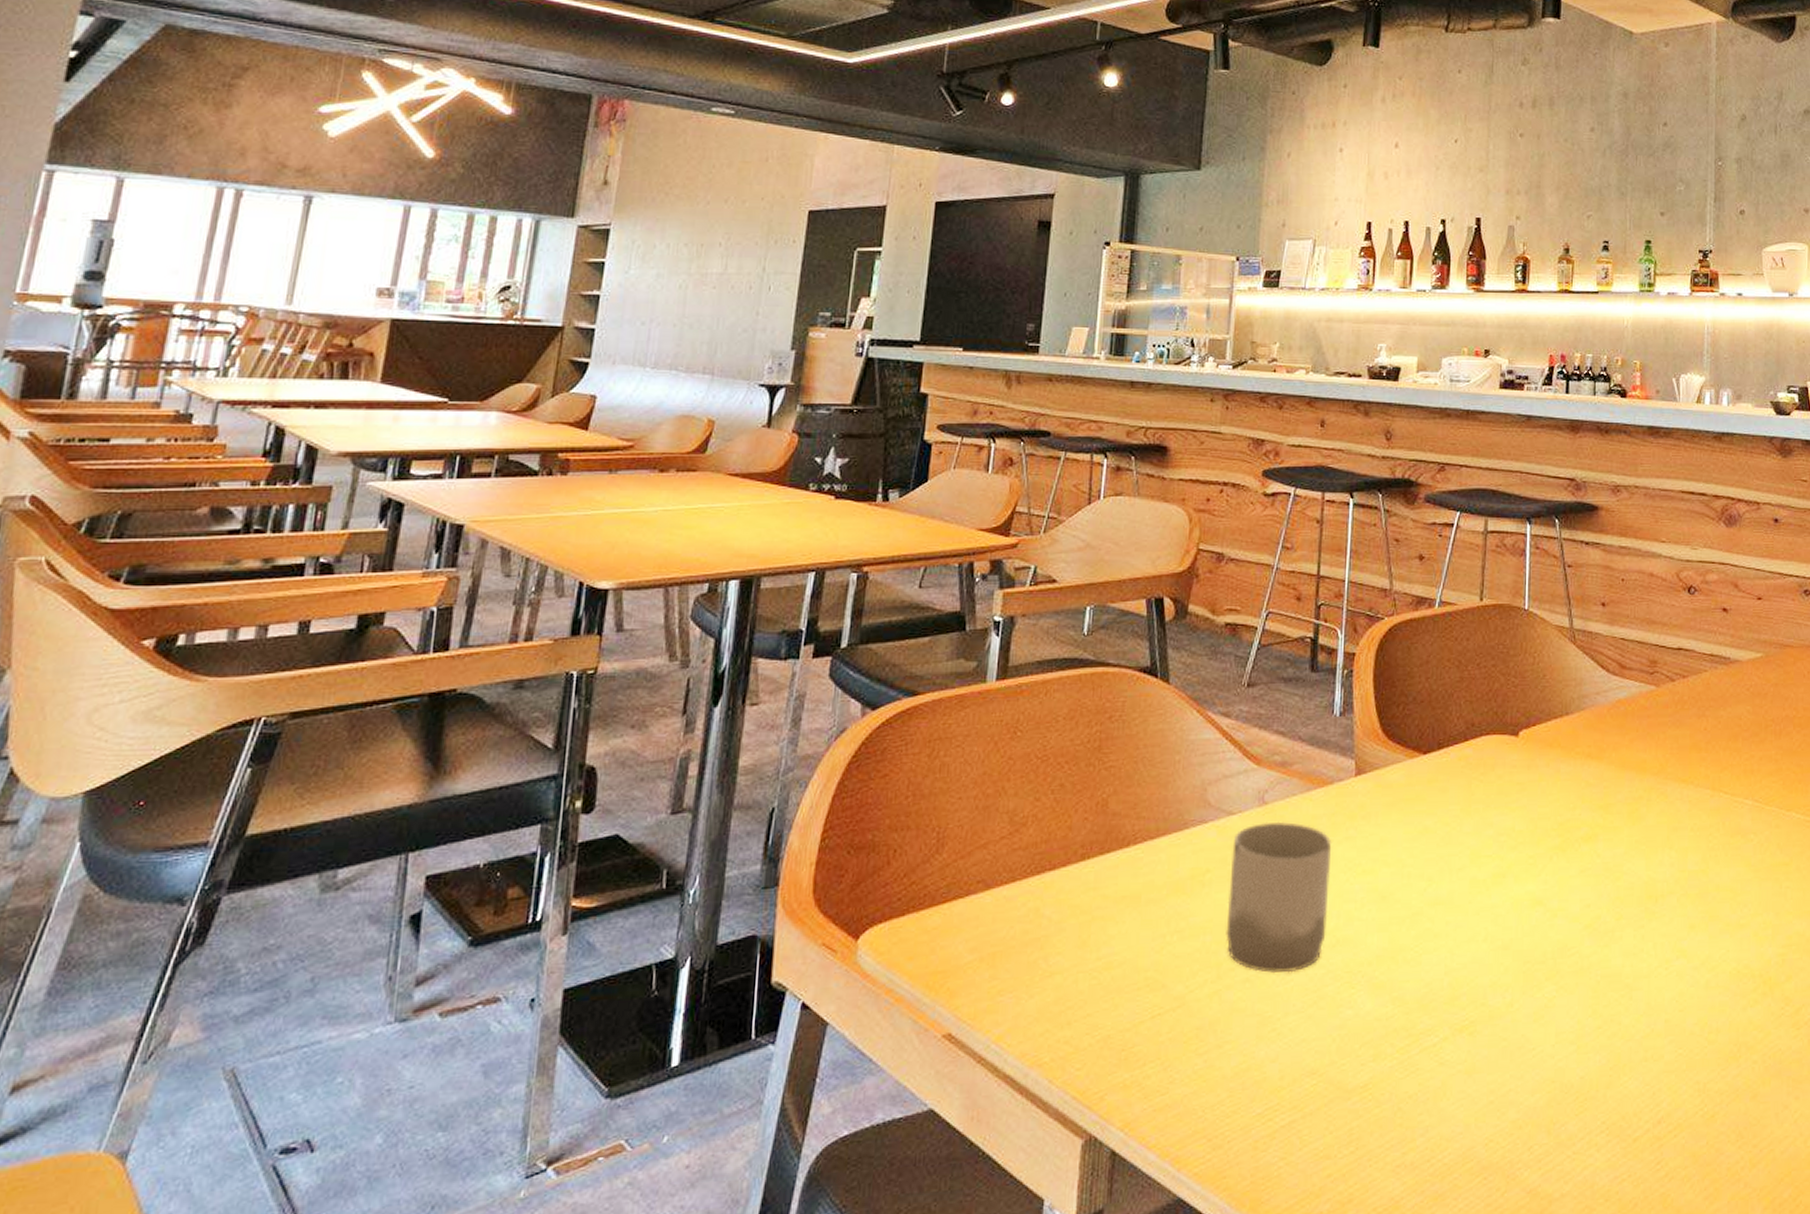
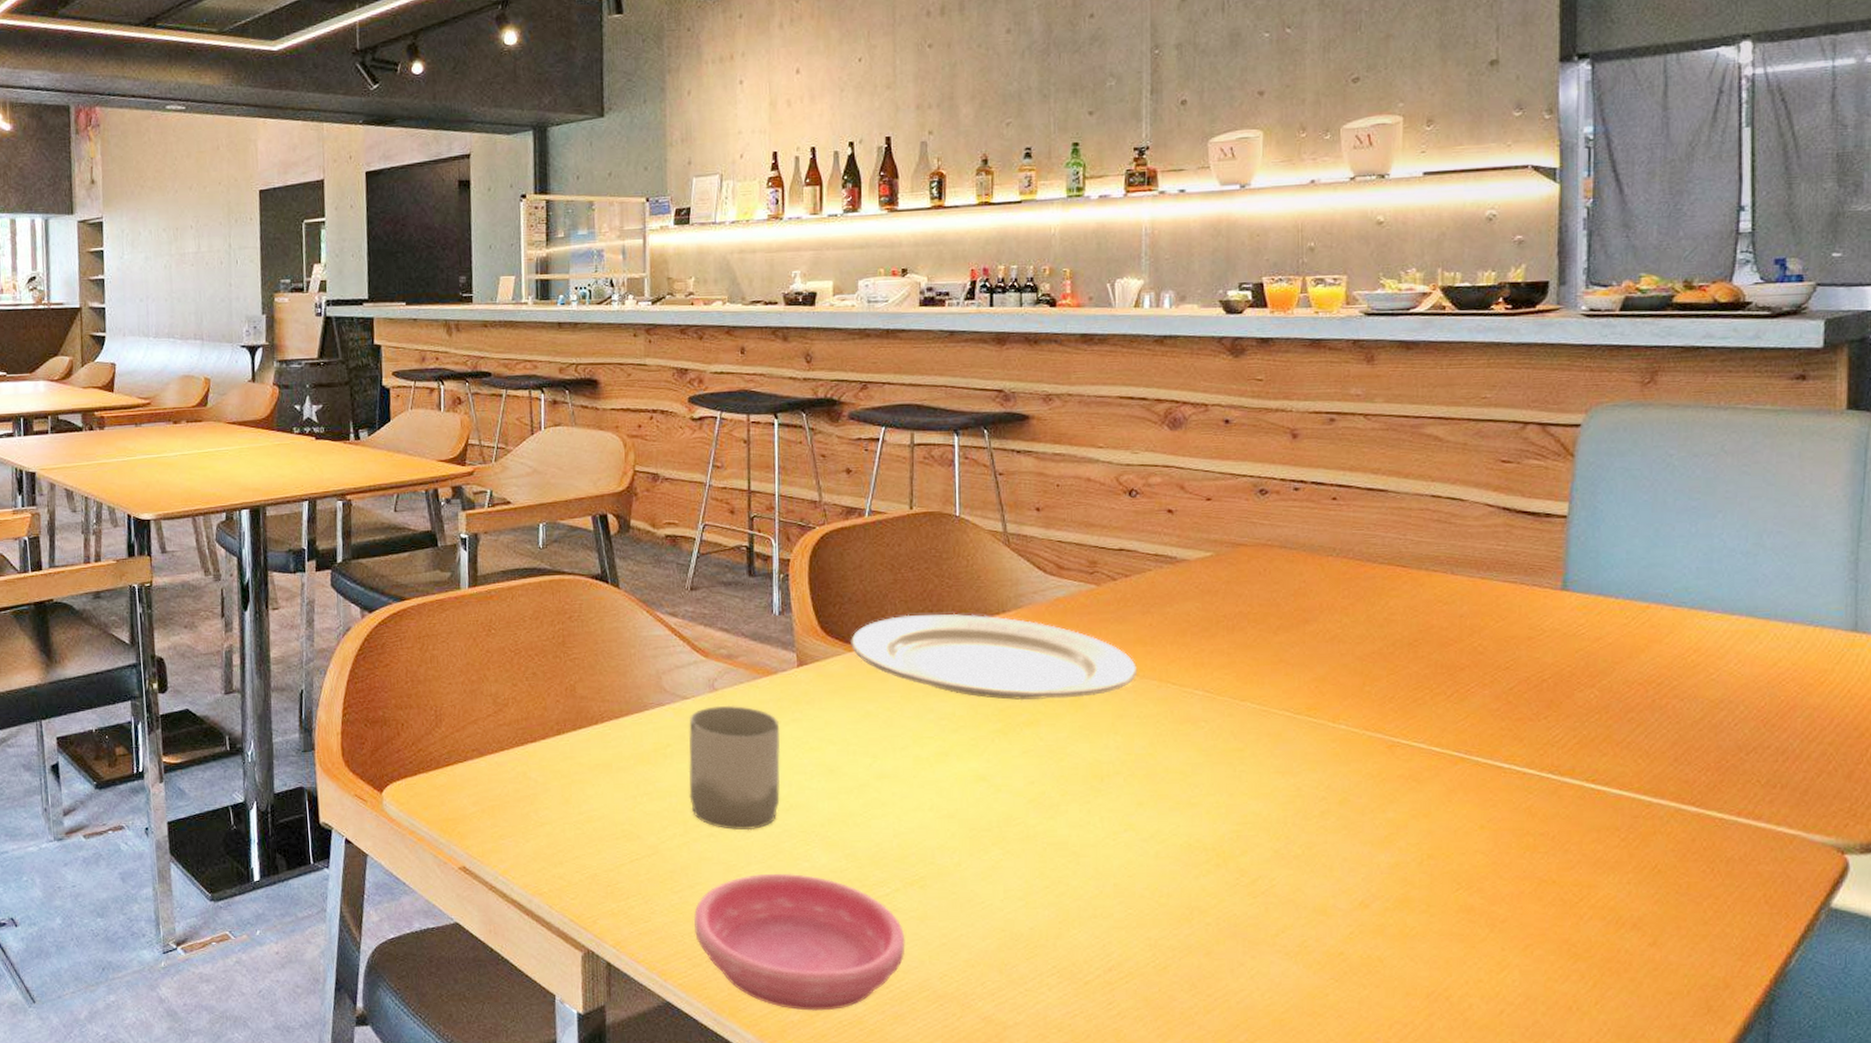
saucer: none [1218,1023,1451,1198] -> present [693,873,905,1011]
plate: none [1412,715,1693,813] -> present [851,613,1138,701]

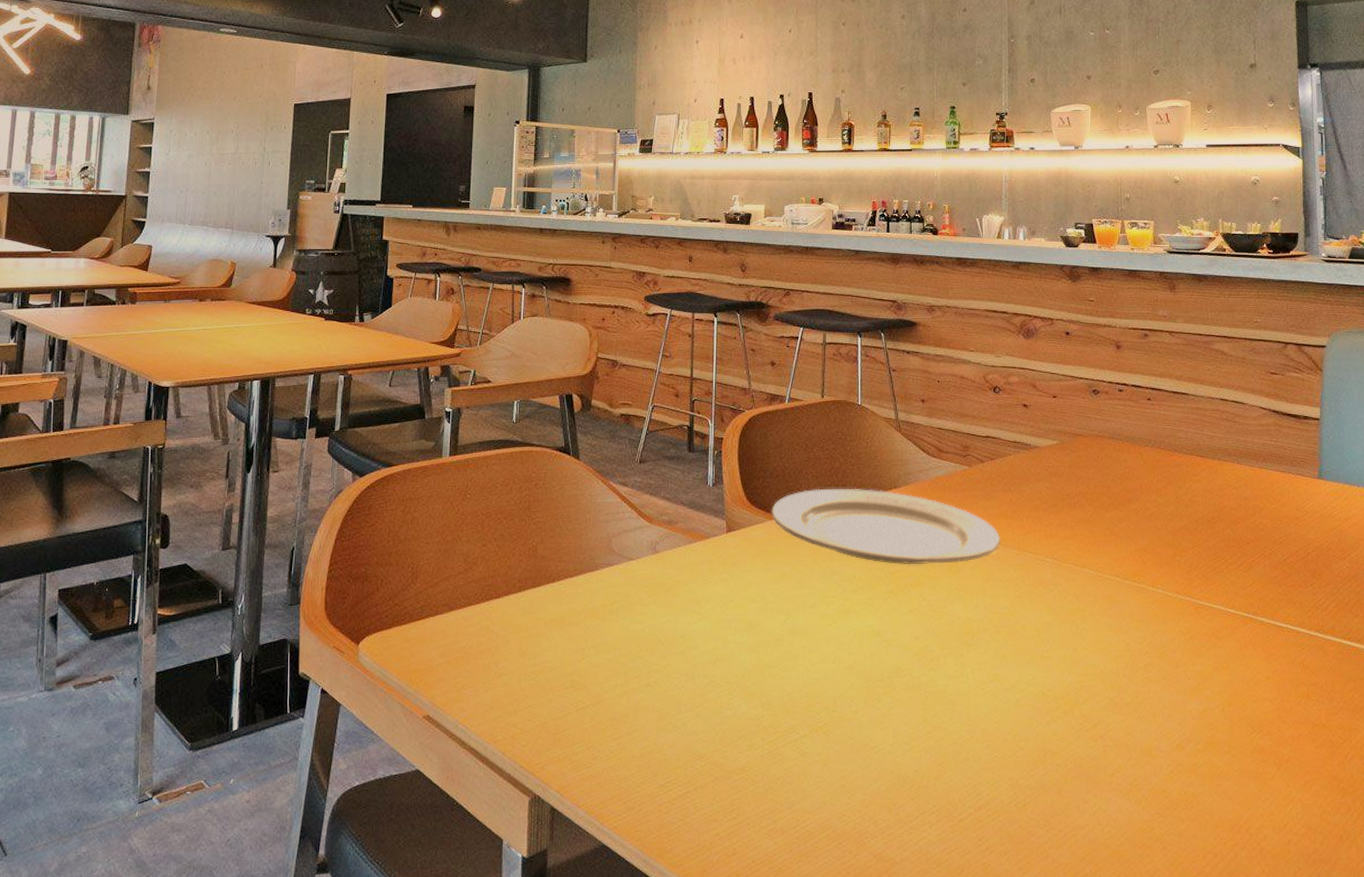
cup: present [688,705,781,831] -> none [631,566,710,681]
saucer: present [693,873,905,1011] -> none [629,720,811,851]

